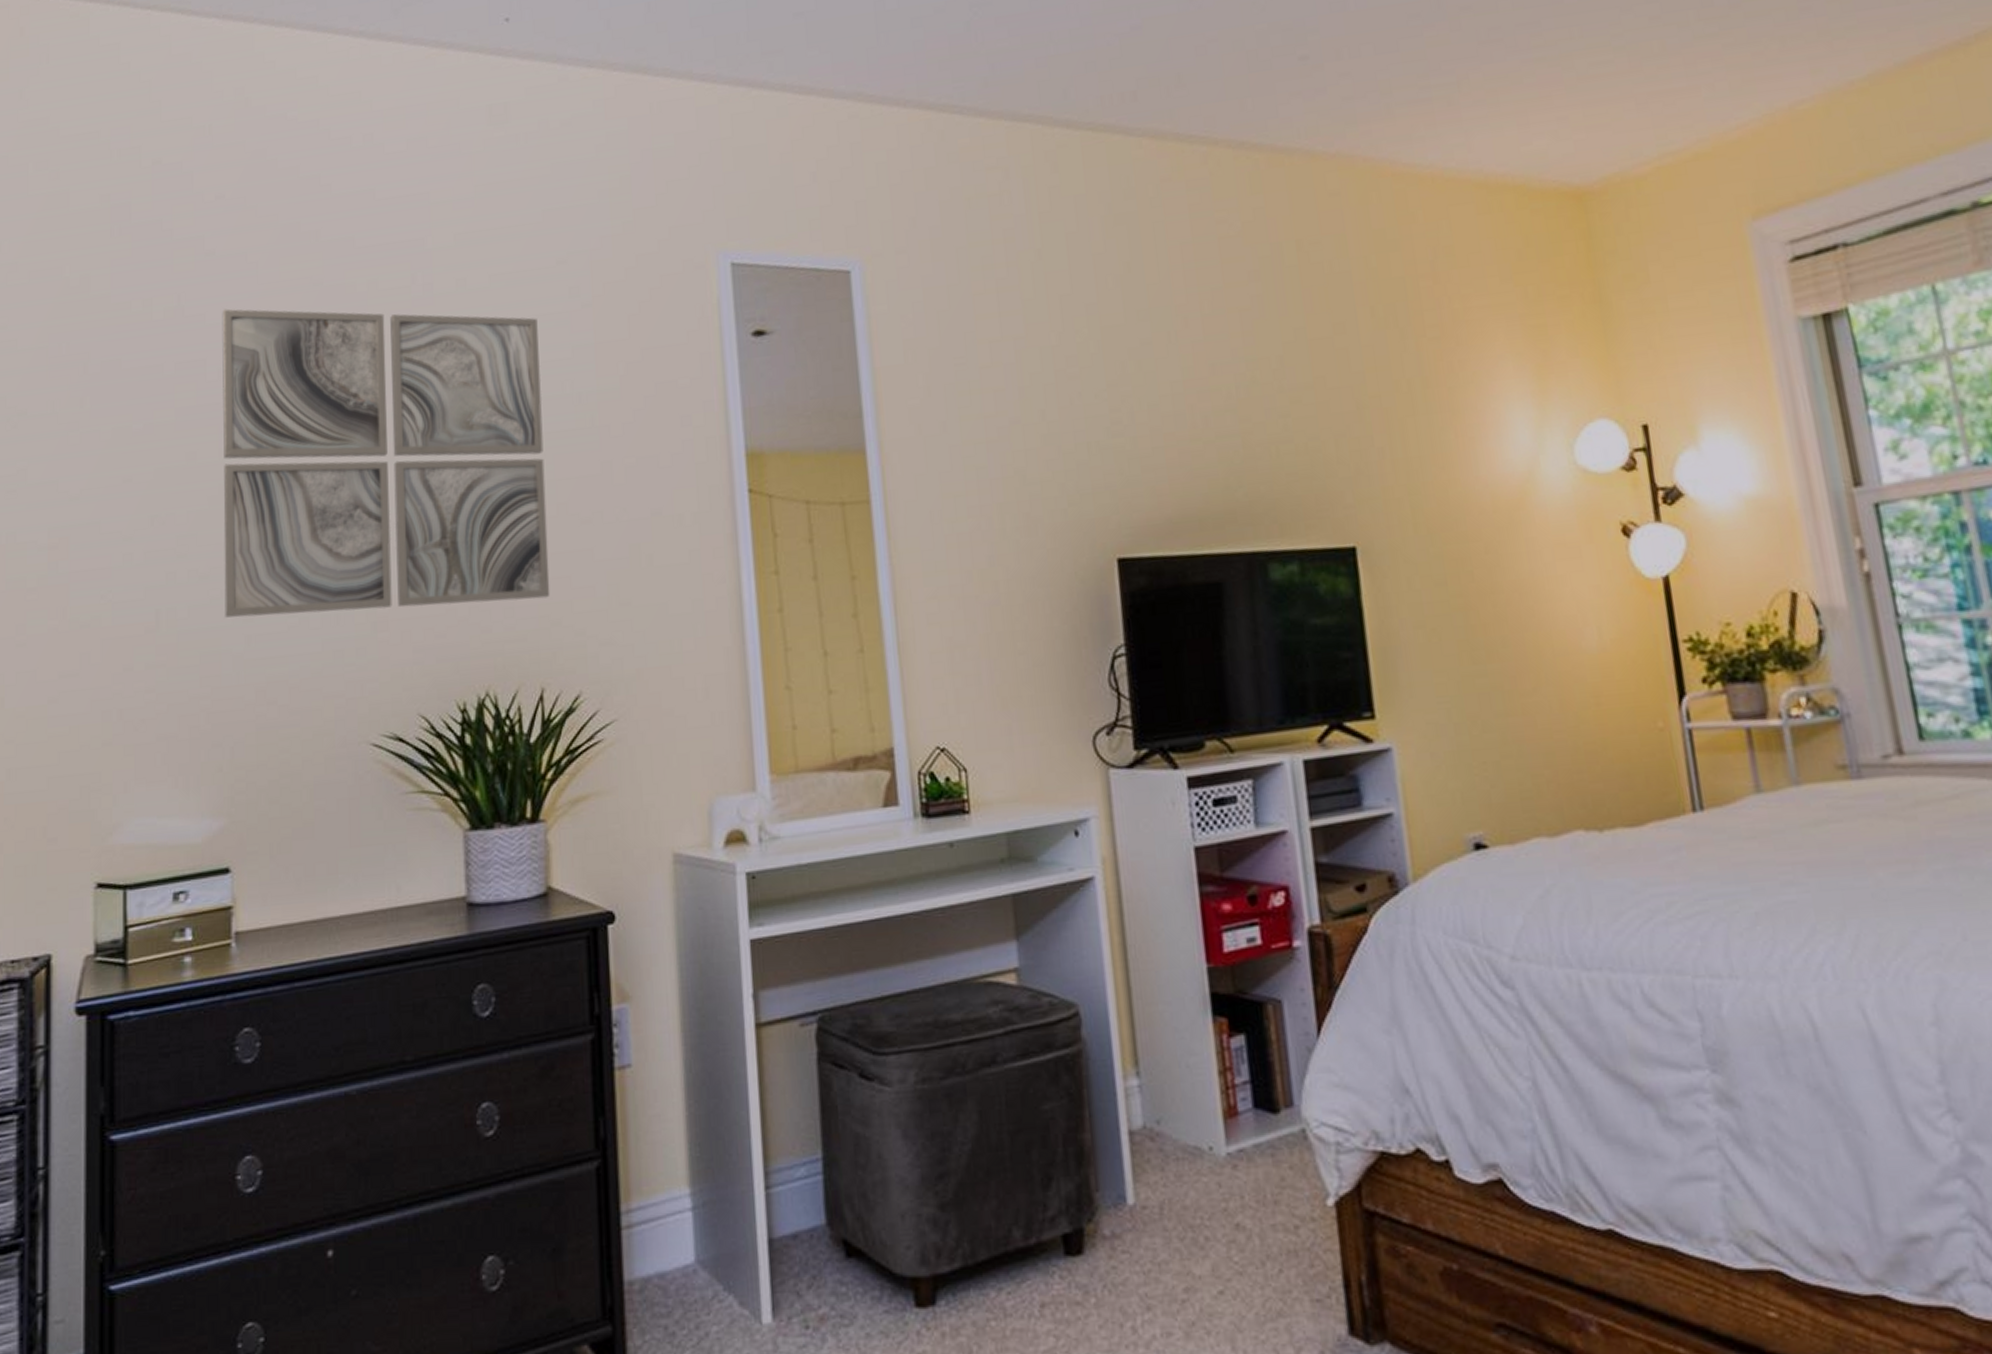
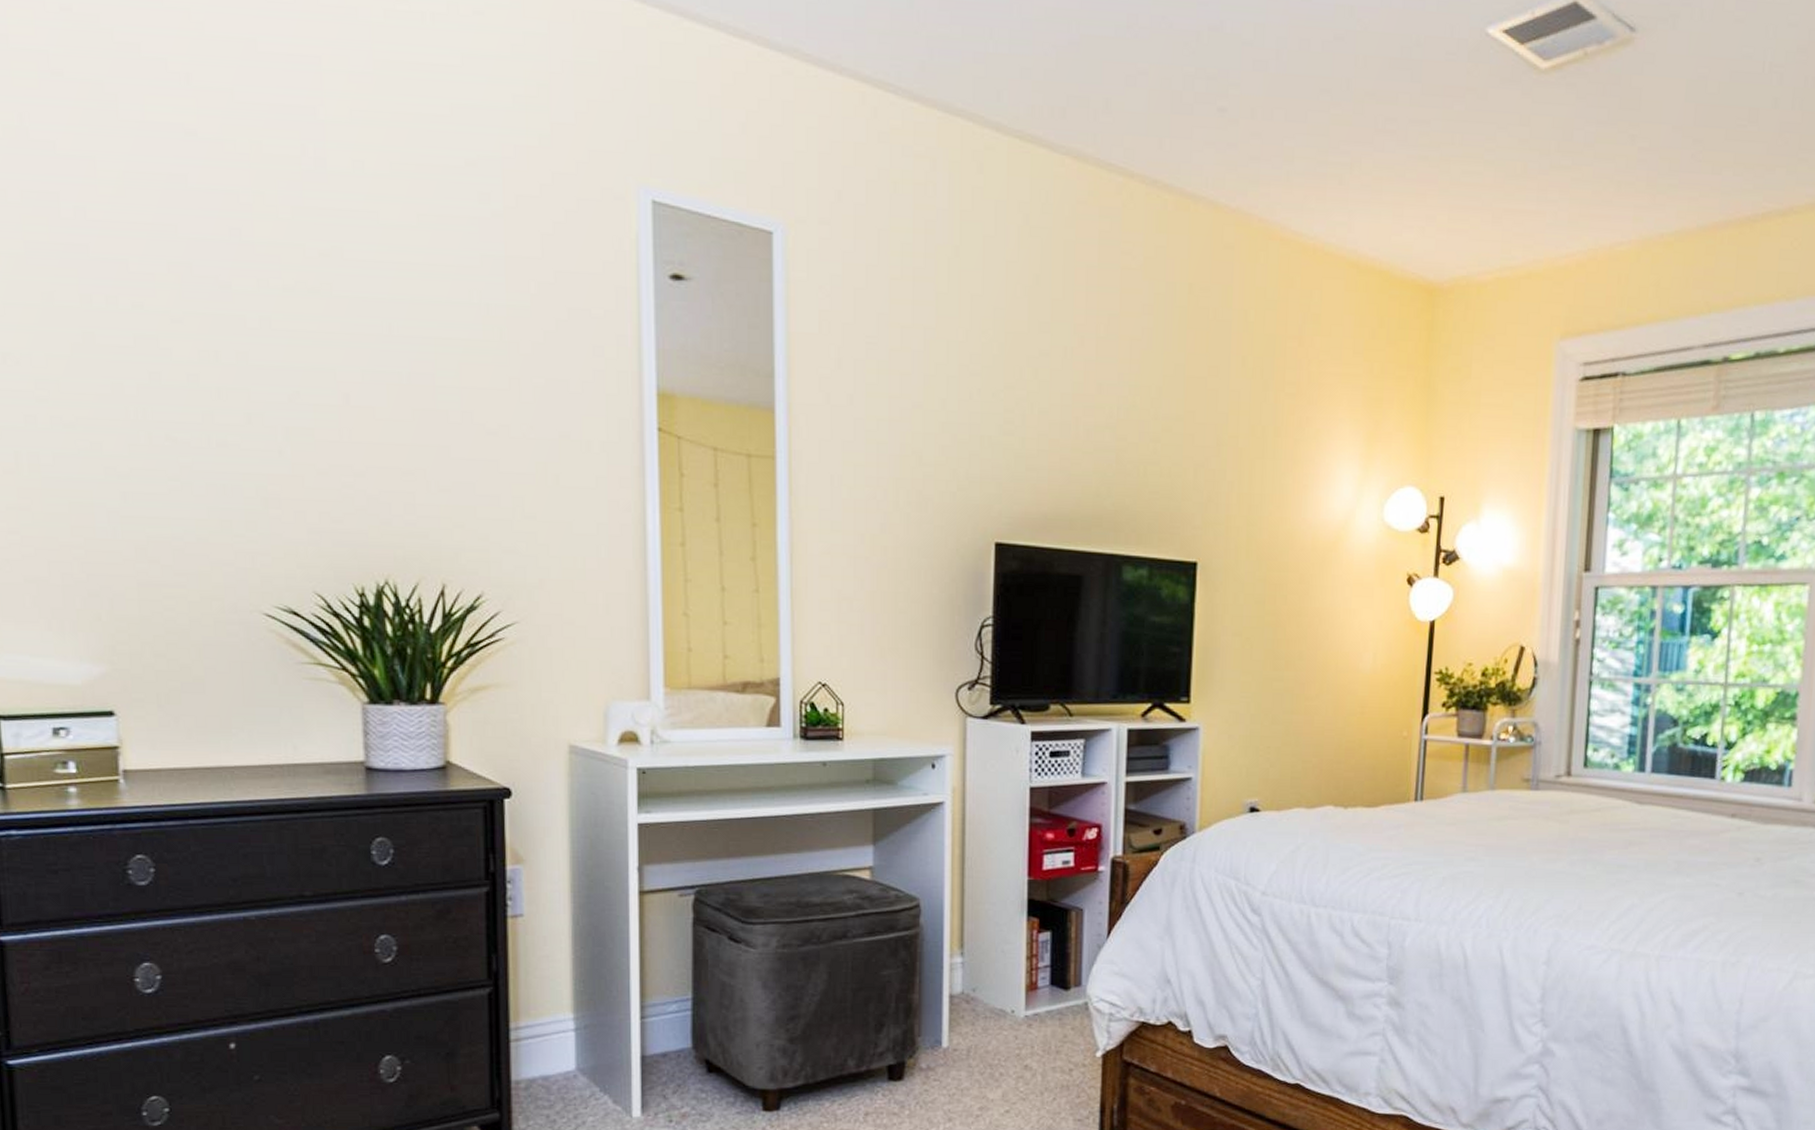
wall art: present [222,308,550,618] -> none [75,140,453,501]

